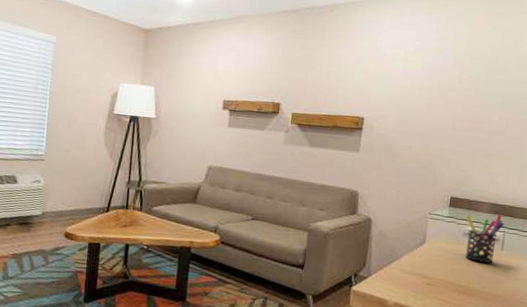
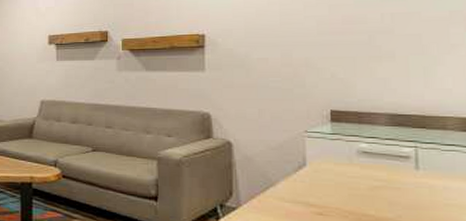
pen holder: present [464,214,505,264] -> none [355,127,414,187]

